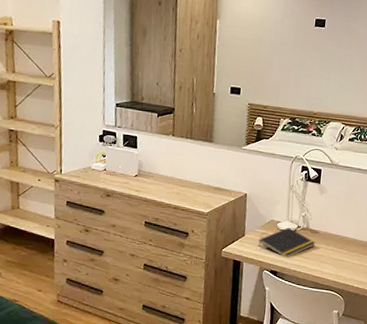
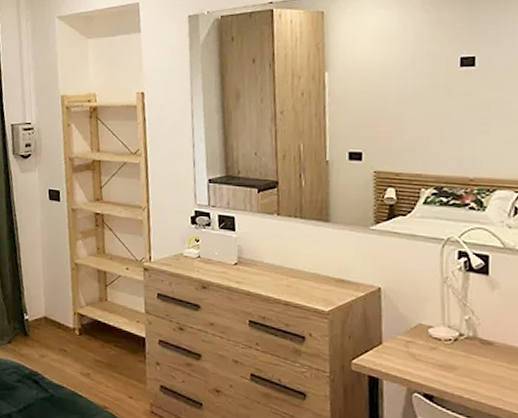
notepad: present [258,228,316,258] -> none [402,335,490,378]

